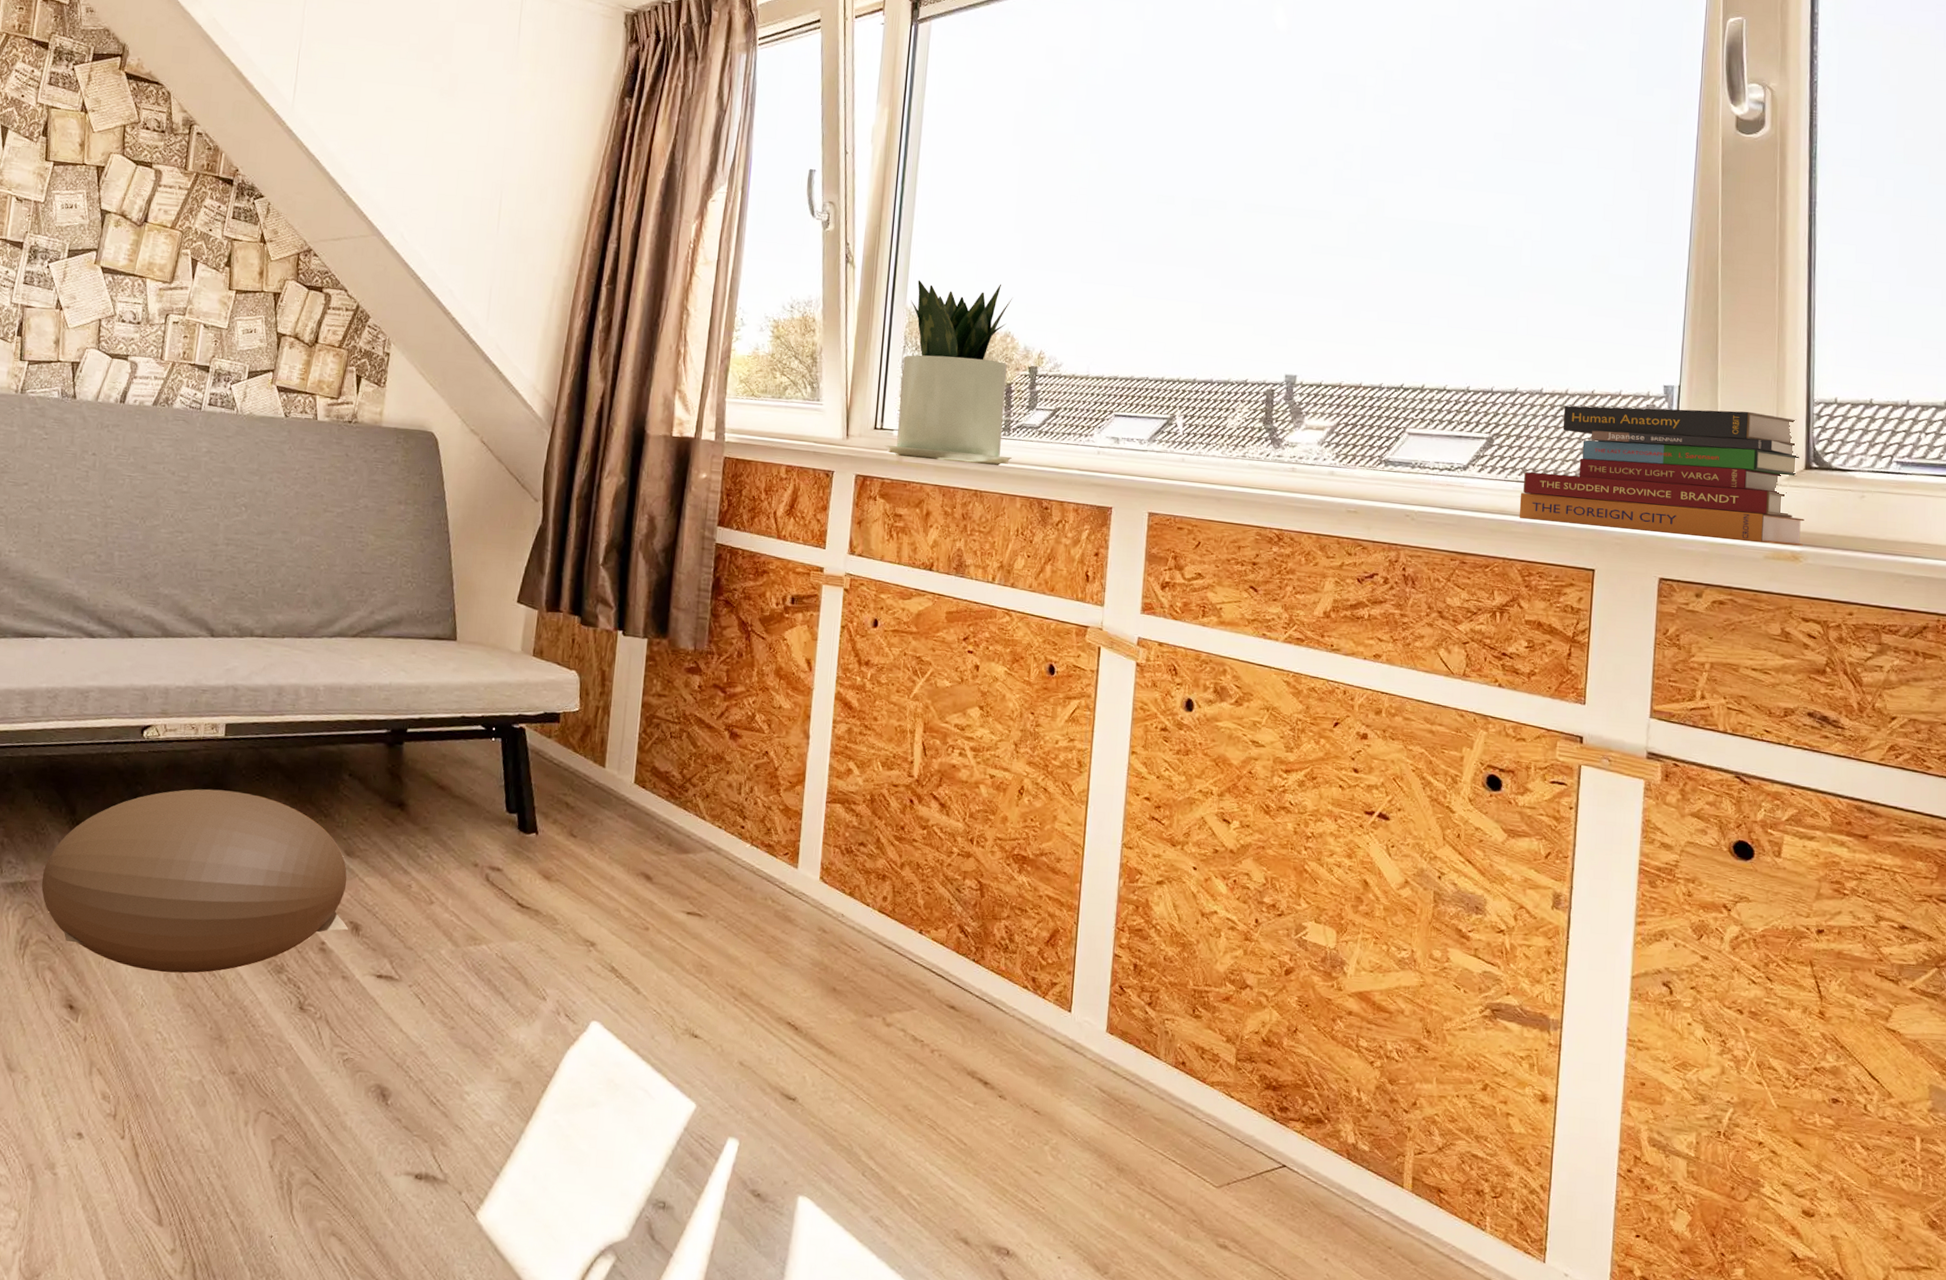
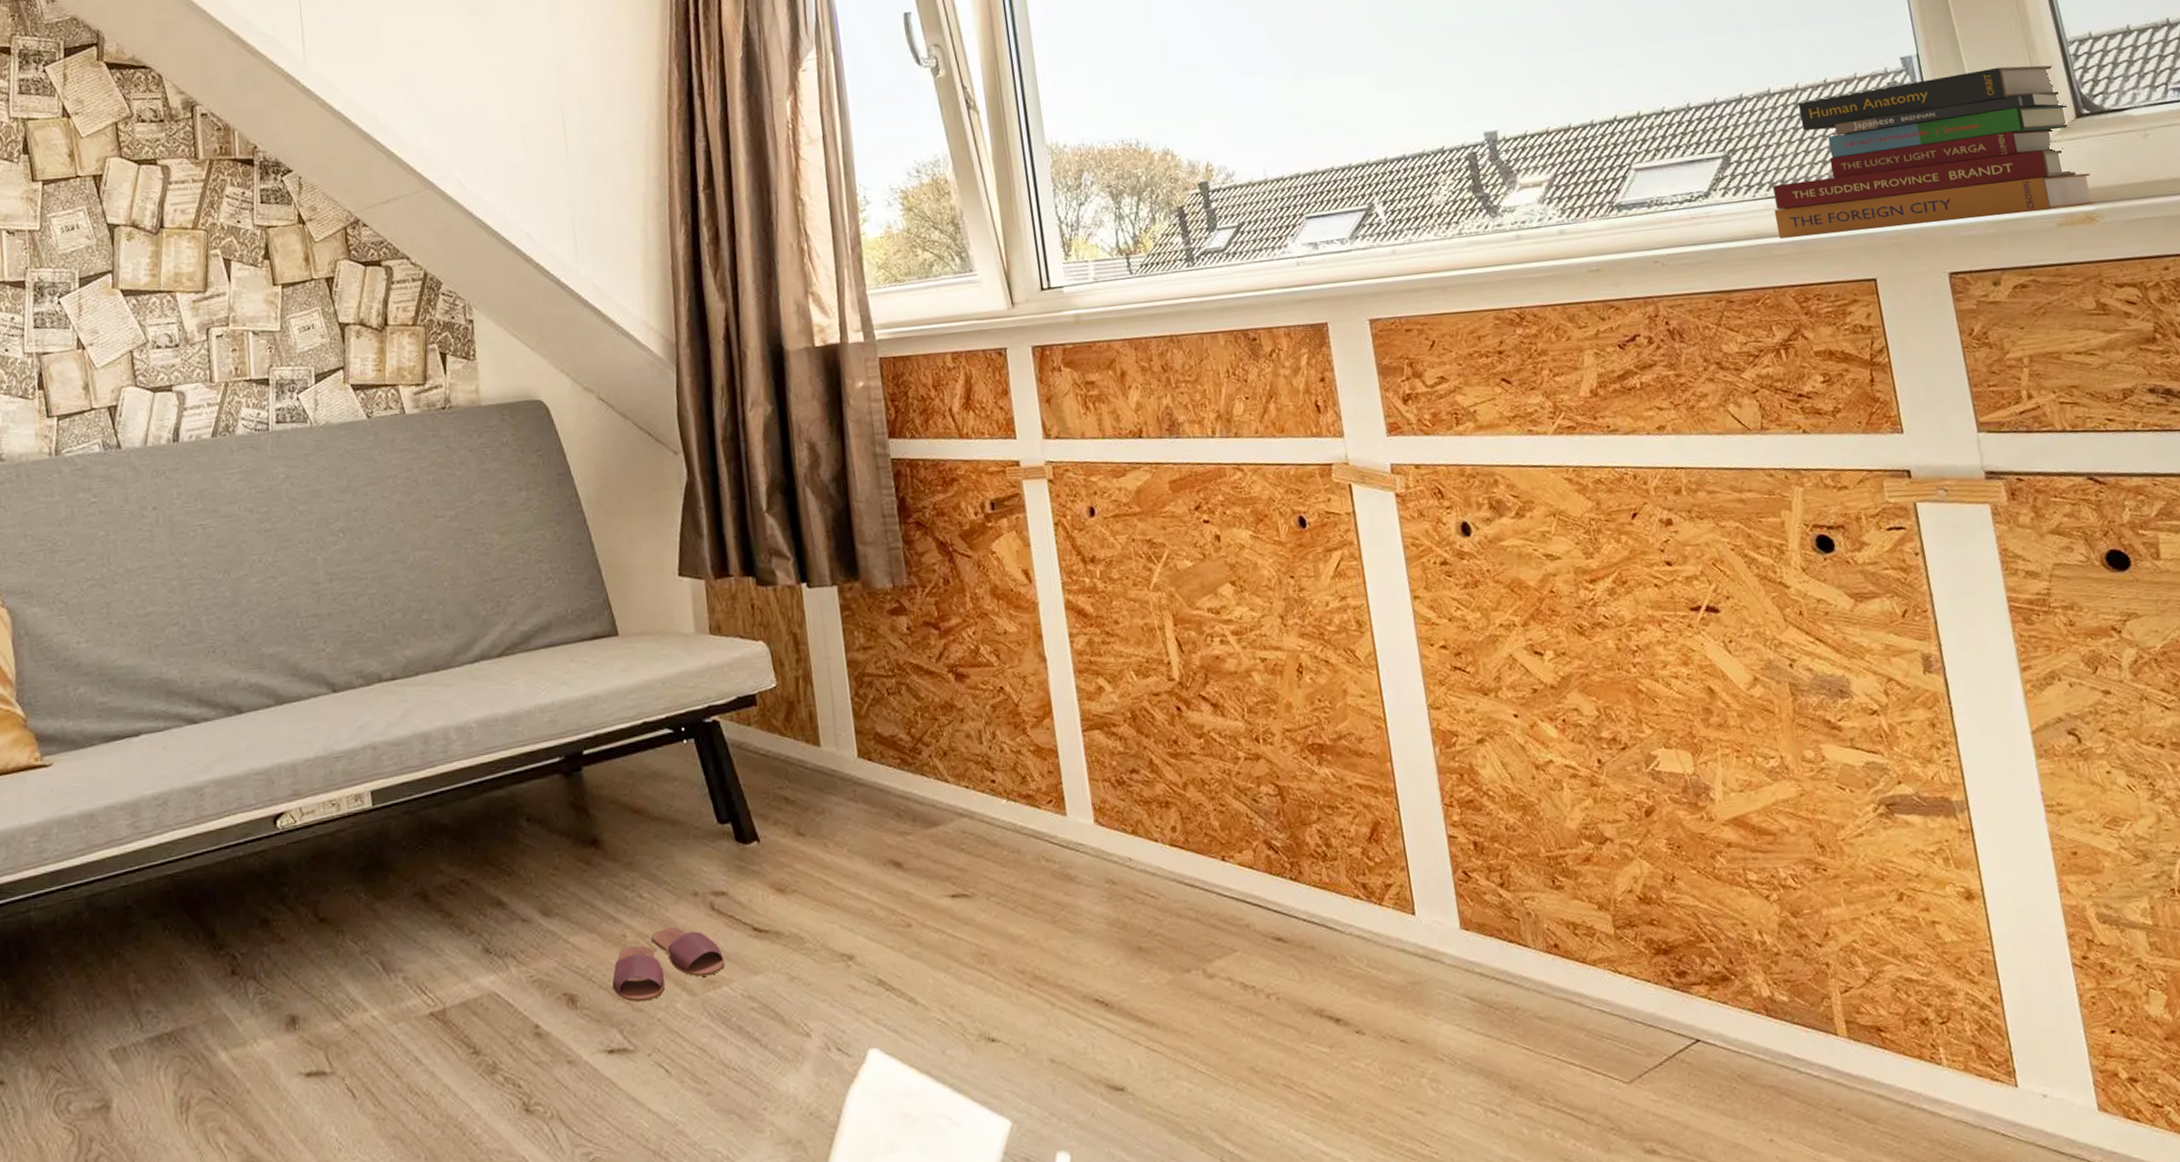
pouf: present [41,789,349,974] -> none [190,867,564,1106]
slippers: none [392,887,489,943] -> present [612,927,725,1002]
planter: present [884,280,1013,466] -> none [1050,97,1203,316]

